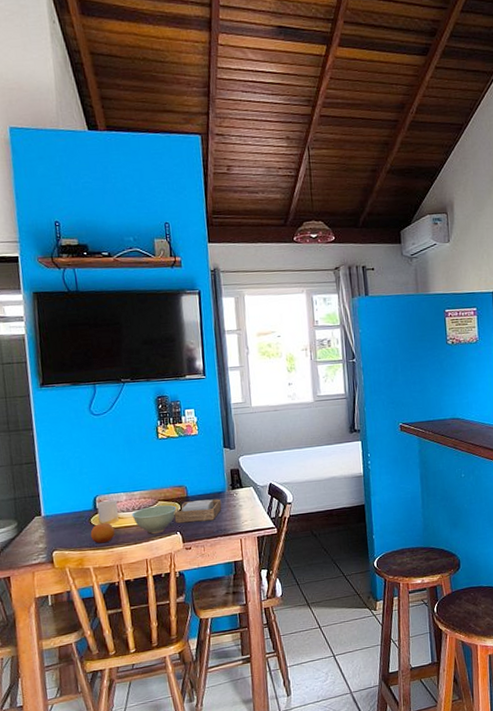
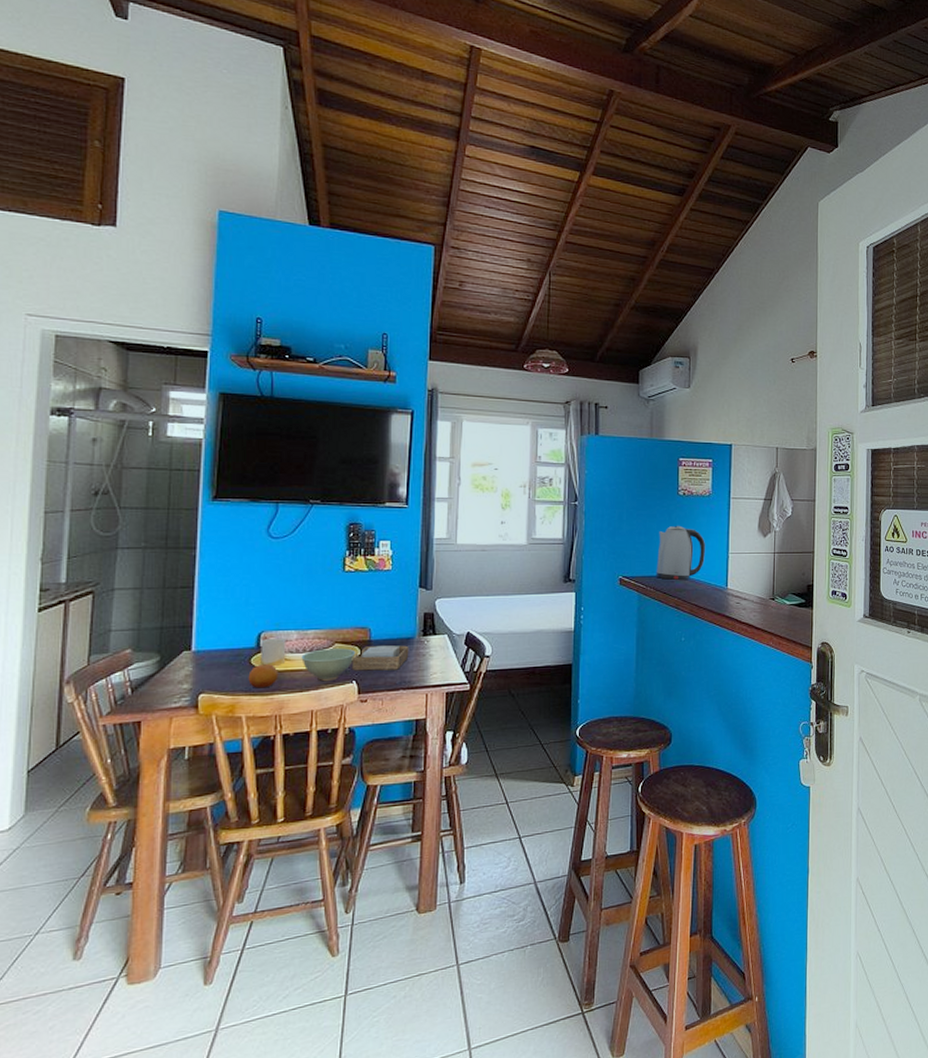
kettle: none [432,372,477,424] -> present [656,525,706,581]

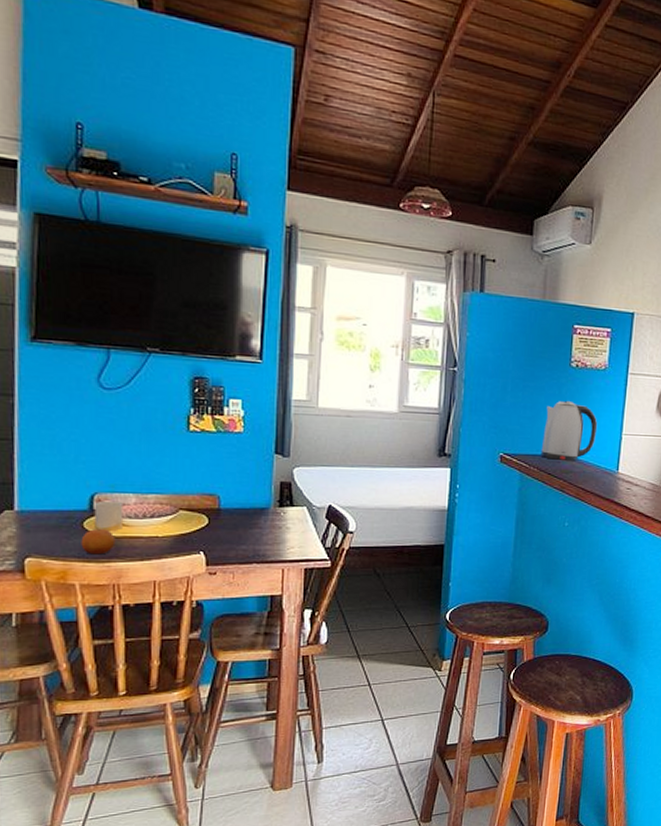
bowl: present [301,648,356,682] -> none [141,515,203,551]
napkin holder: present [351,645,409,671] -> none [198,515,264,542]

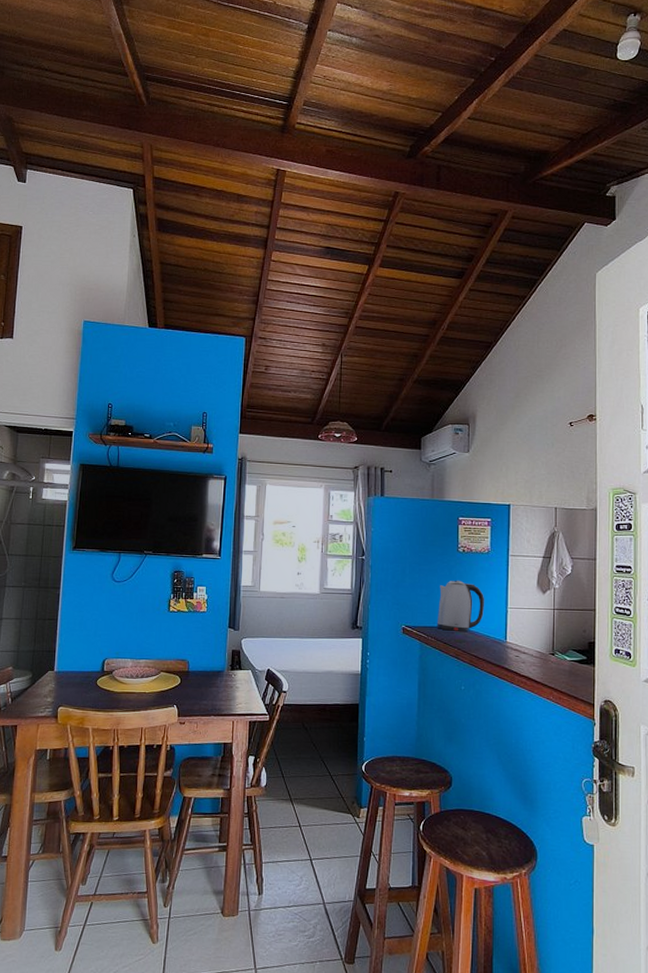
fruit: present [81,529,116,555] -> none [94,686,117,706]
cup: present [94,500,124,532] -> none [104,664,124,689]

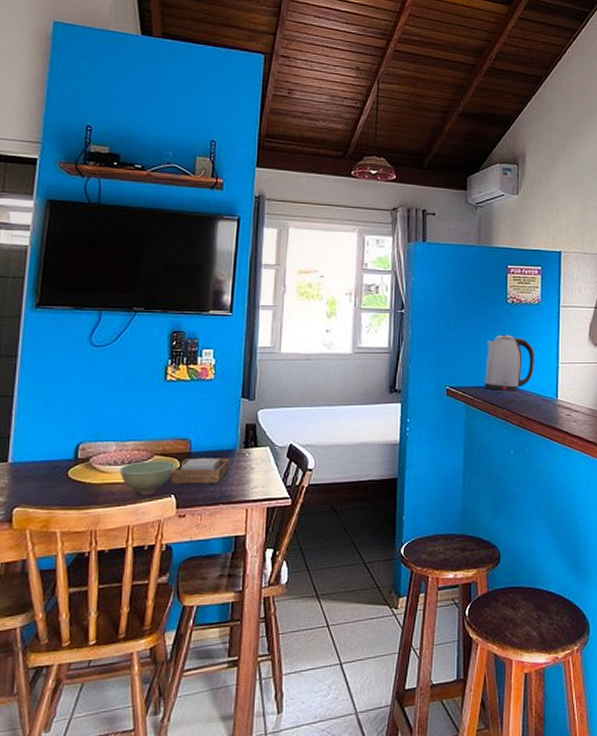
bowl: none [135,676,177,704] -> present [119,460,175,496]
napkin holder: none [173,676,220,698] -> present [170,458,230,485]

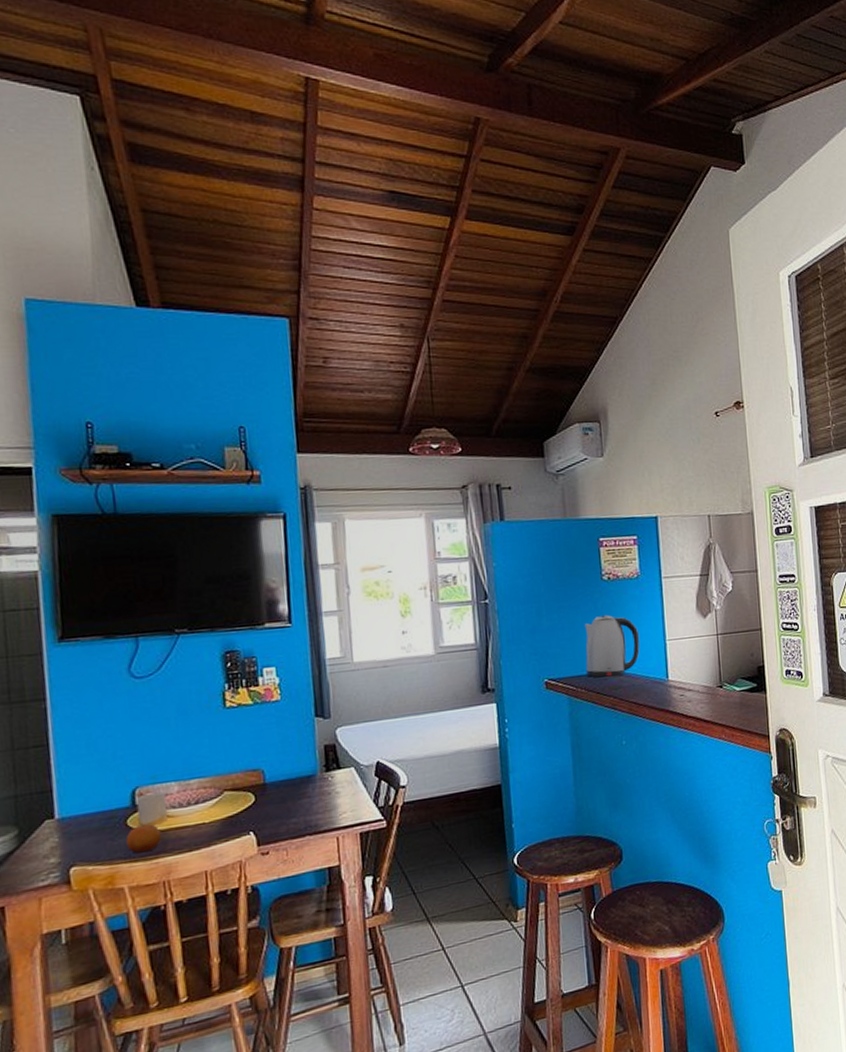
fruit: none [64,477,96,502] -> present [125,824,162,854]
cup: none [77,449,105,480] -> present [136,792,168,827]
bowl: present [119,460,175,496] -> none [186,795,250,838]
napkin holder: present [170,458,230,485] -> none [246,784,312,821]

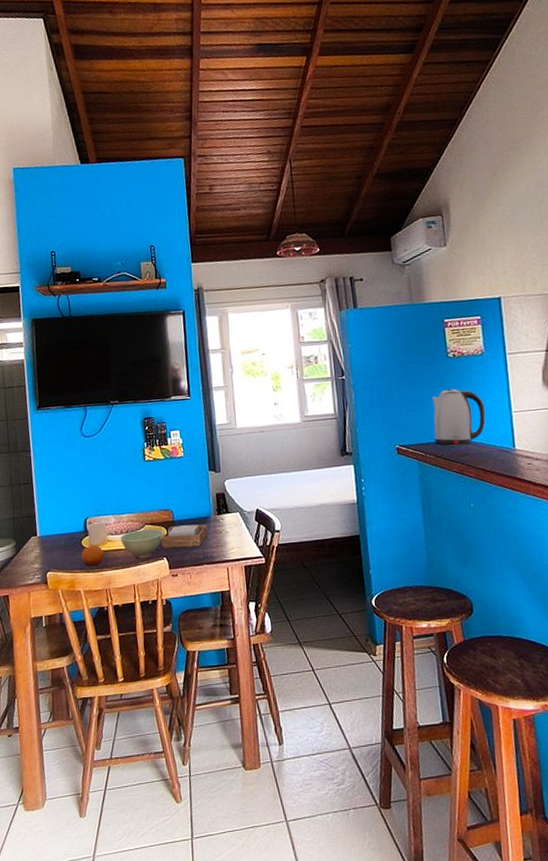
bowl: none [186,795,250,838] -> present [120,529,163,559]
napkin holder: none [246,784,312,821] -> present [161,524,208,549]

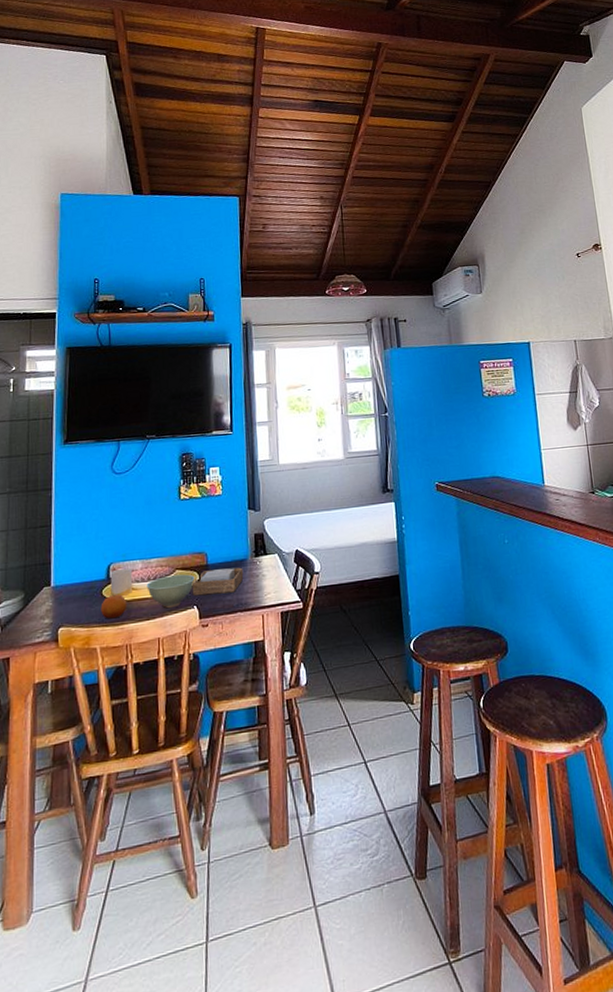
kettle: present [432,388,486,446] -> none [469,426,518,483]

